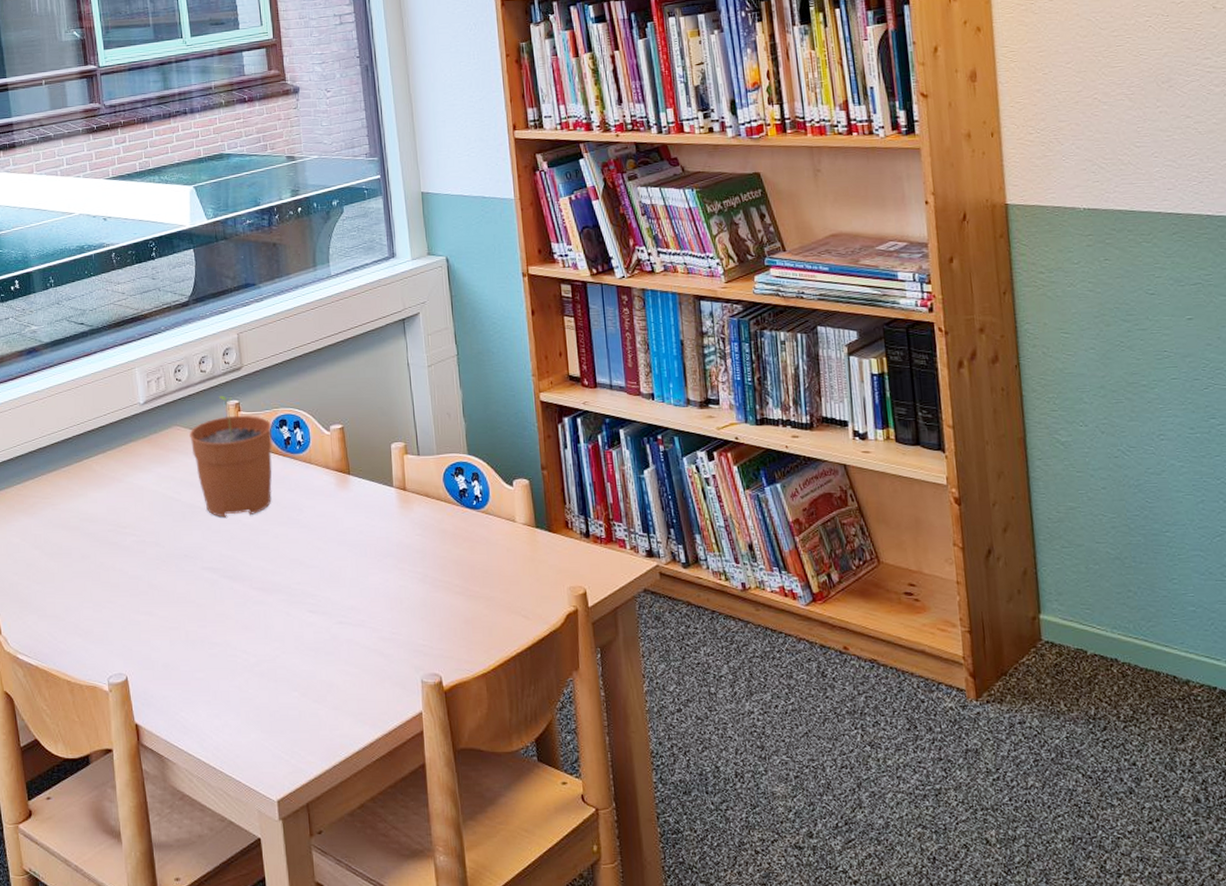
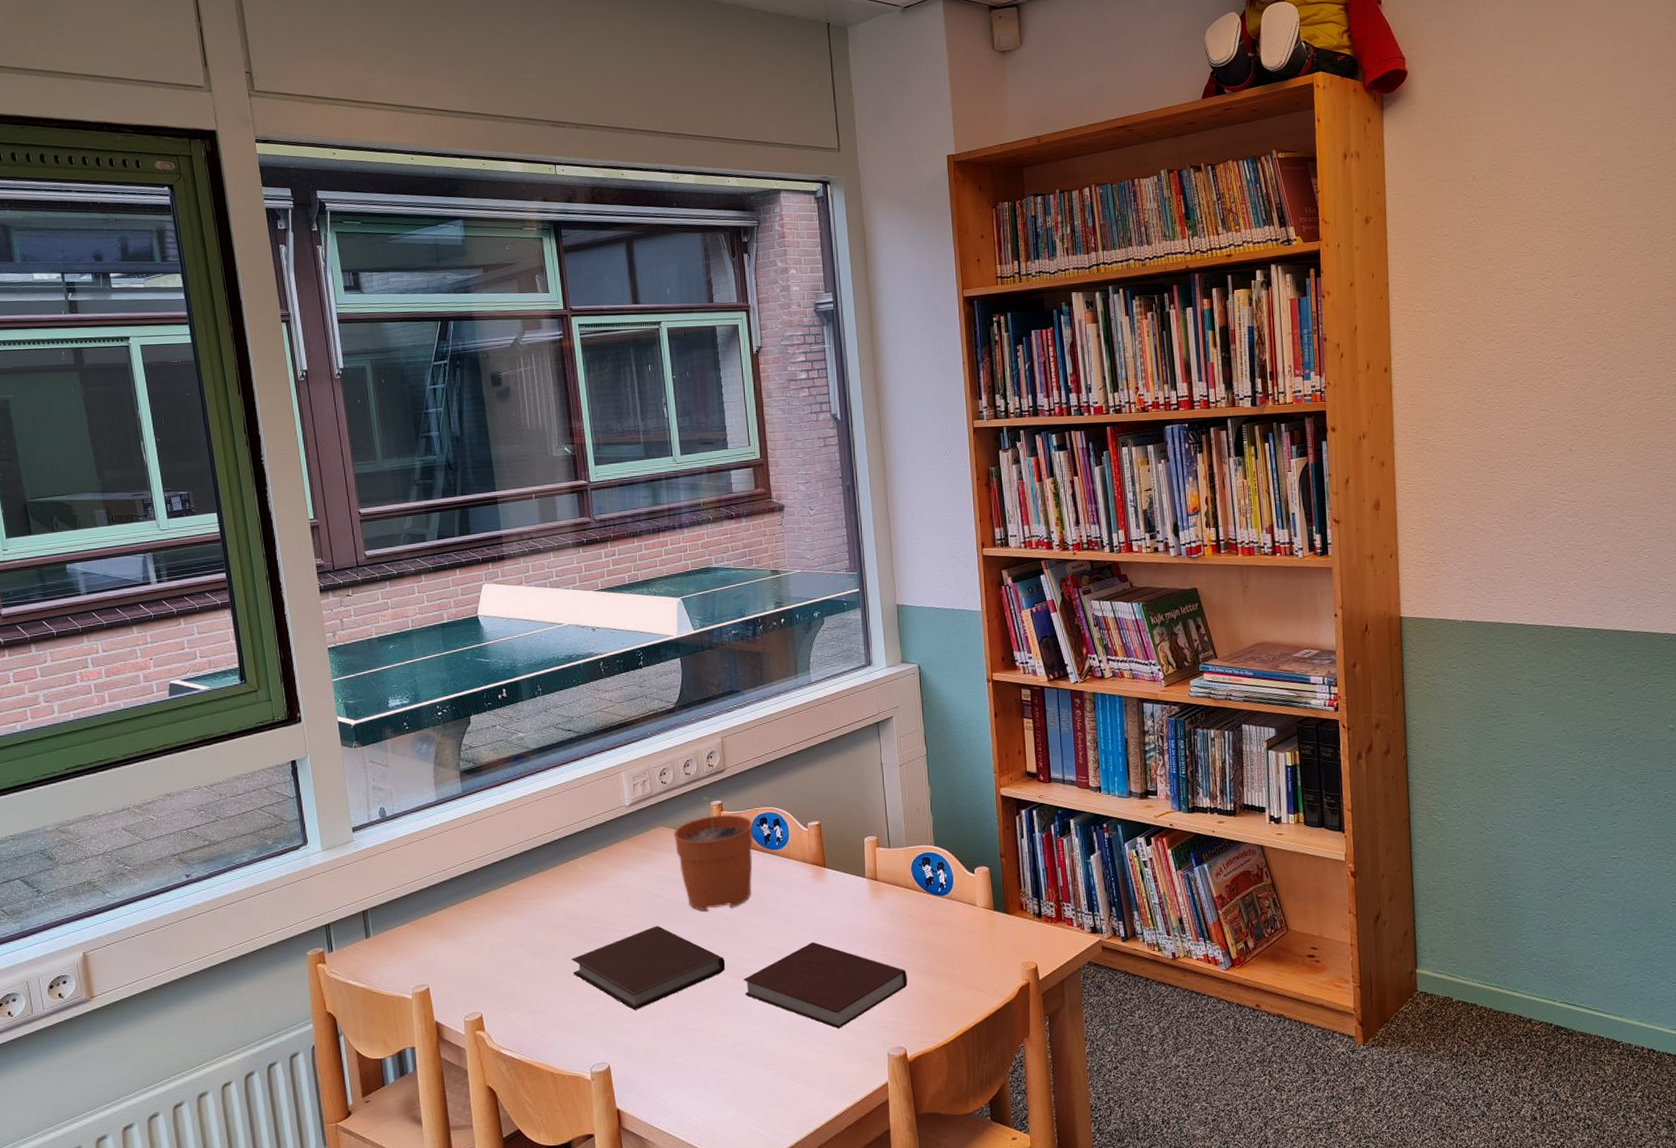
notebook: none [87,531,245,620] -> present [572,925,725,1011]
notebook: none [265,555,441,650] -> present [744,942,908,1029]

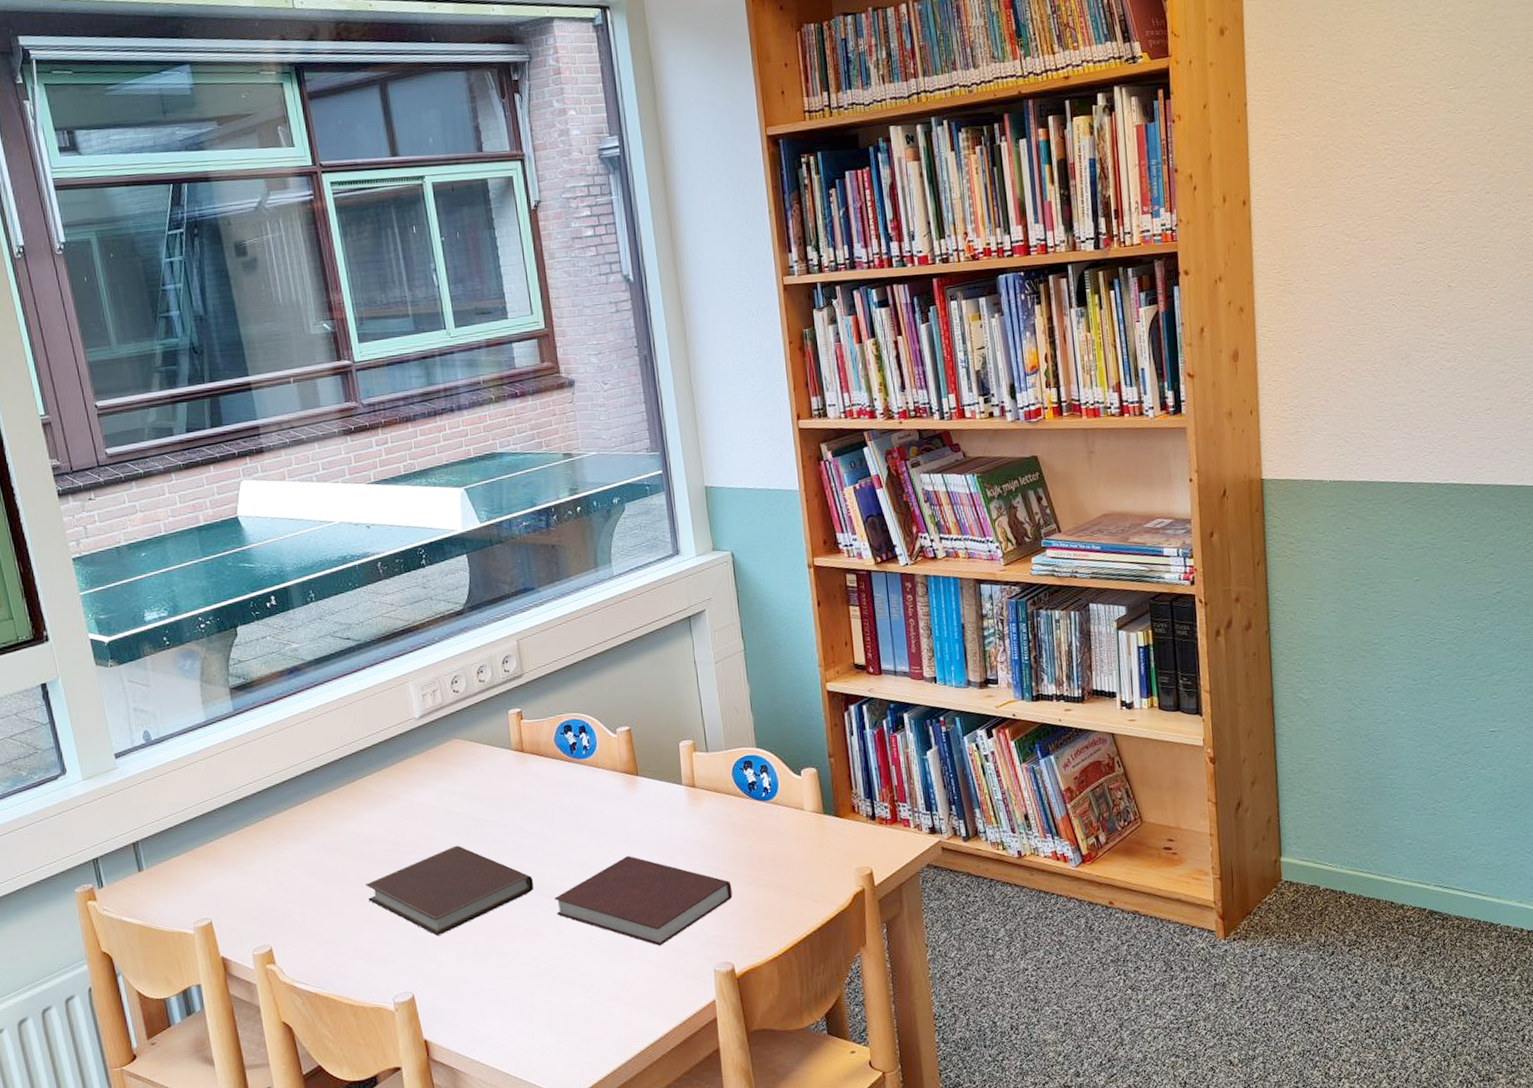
plant pot: present [674,797,753,911] -> none [470,705,559,828]

